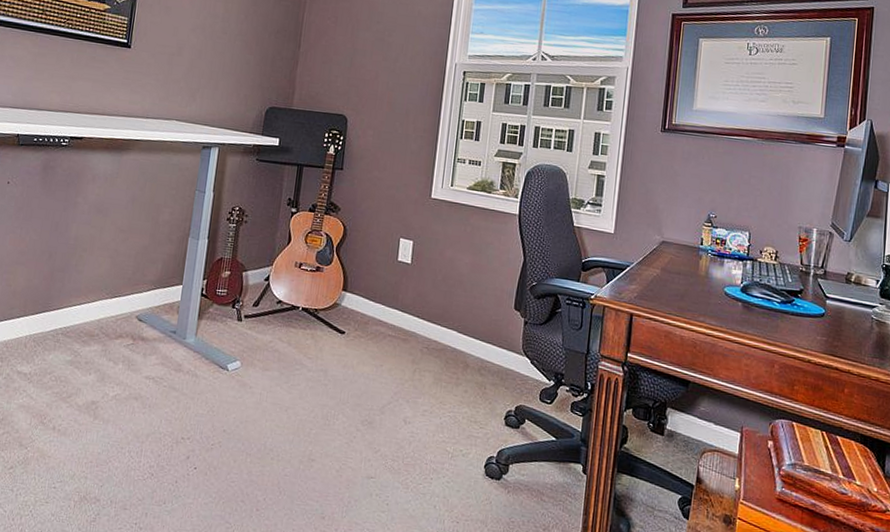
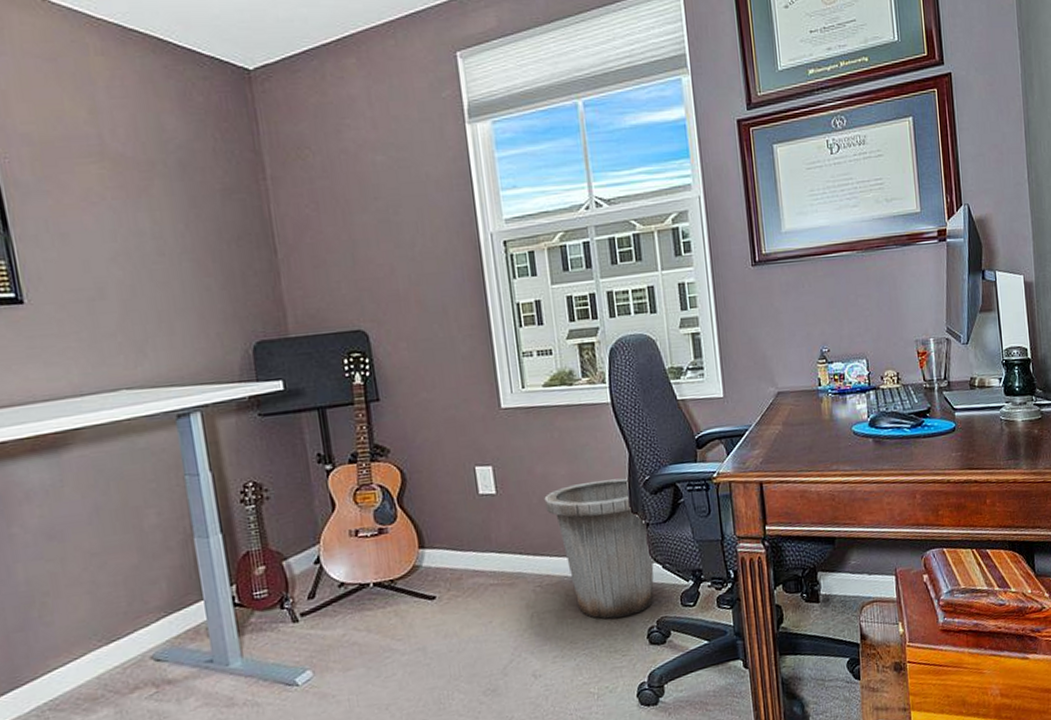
trash can: none [446,273,526,395] -> present [544,478,654,619]

